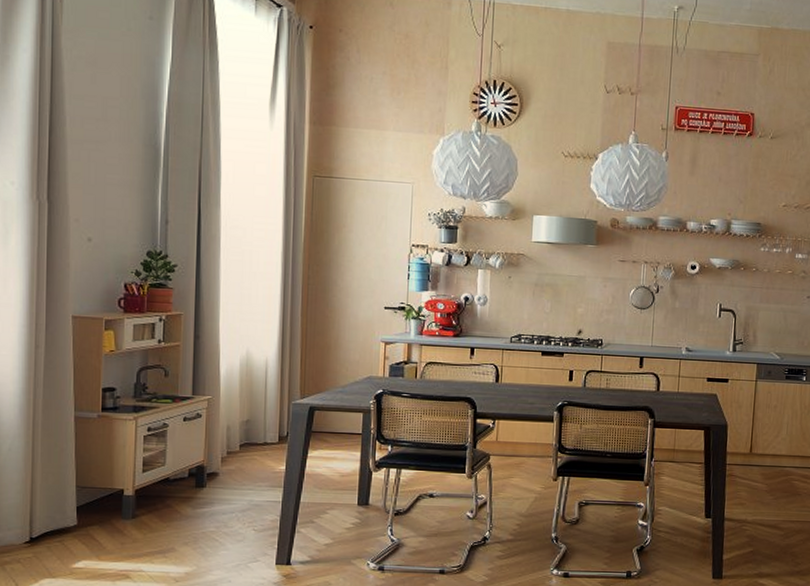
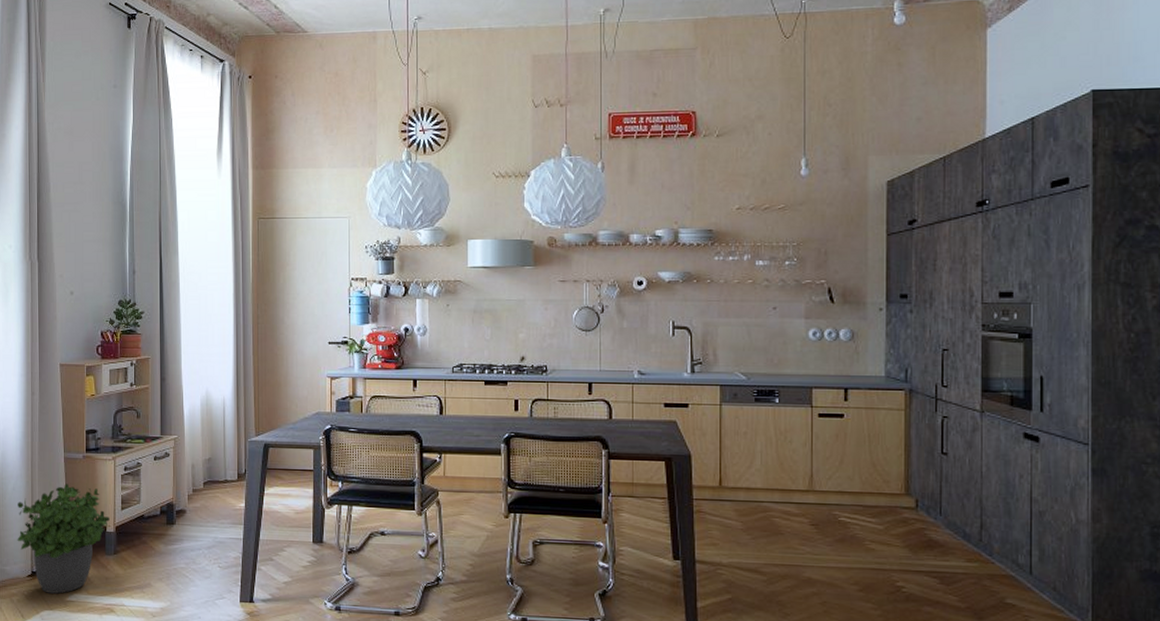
potted plant: none [12,444,128,561] -> present [17,484,110,594]

